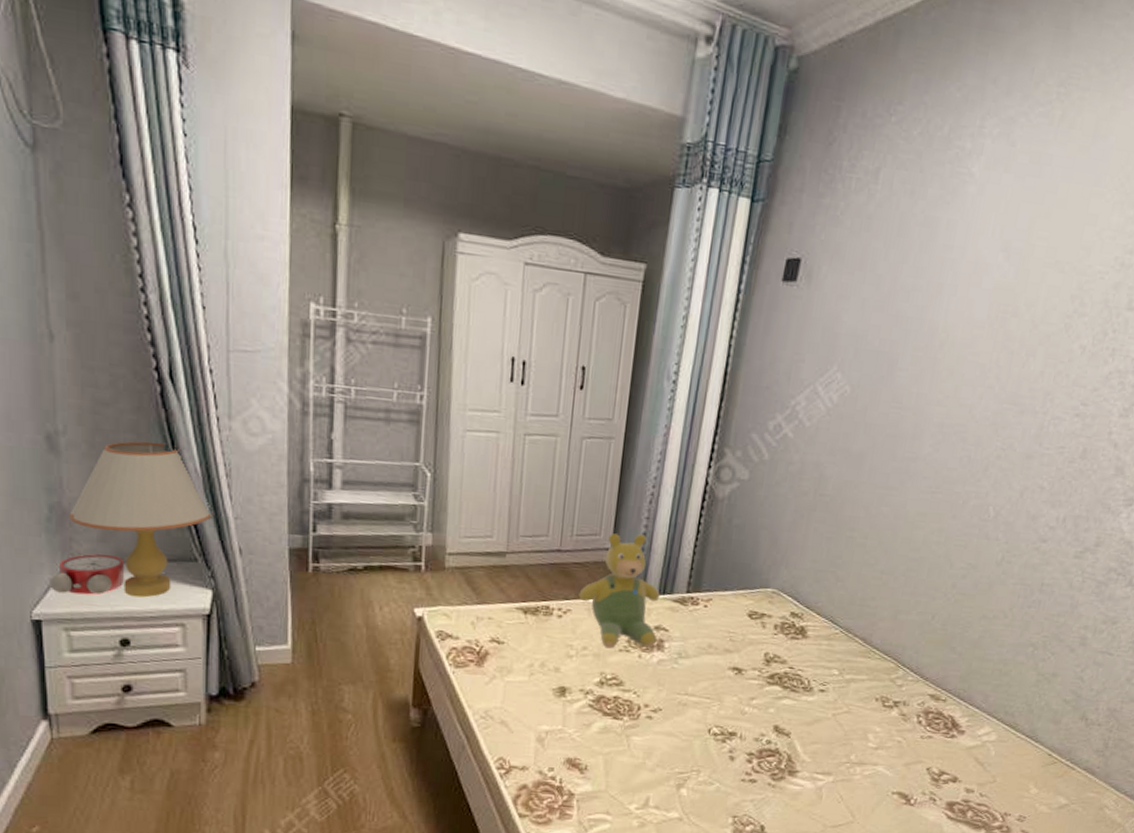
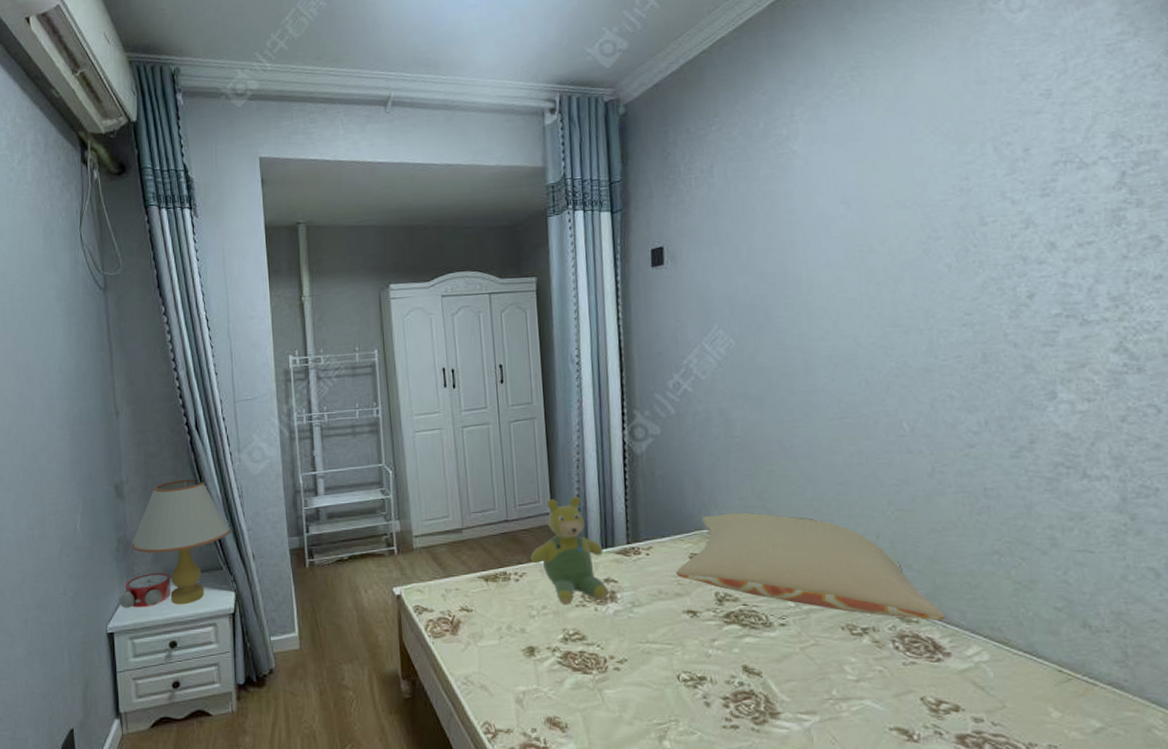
pillow: none [730,574,971,701] -> present [676,512,946,621]

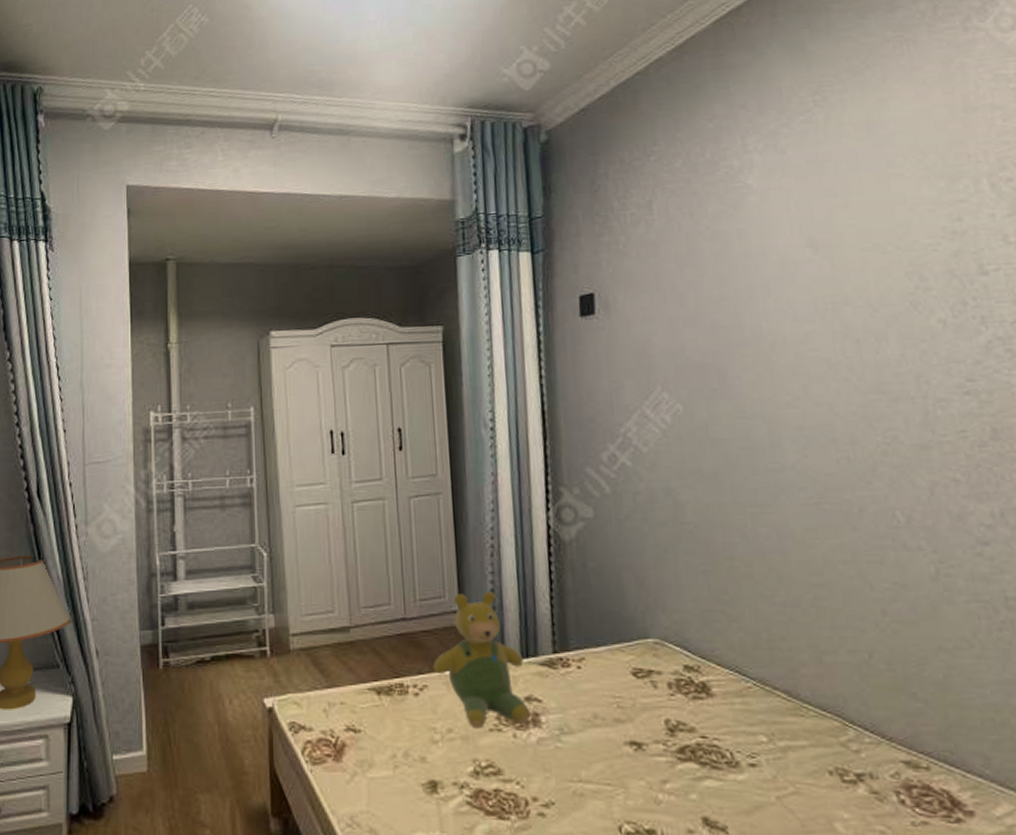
pillow: present [676,512,946,621] -> none [615,618,965,767]

